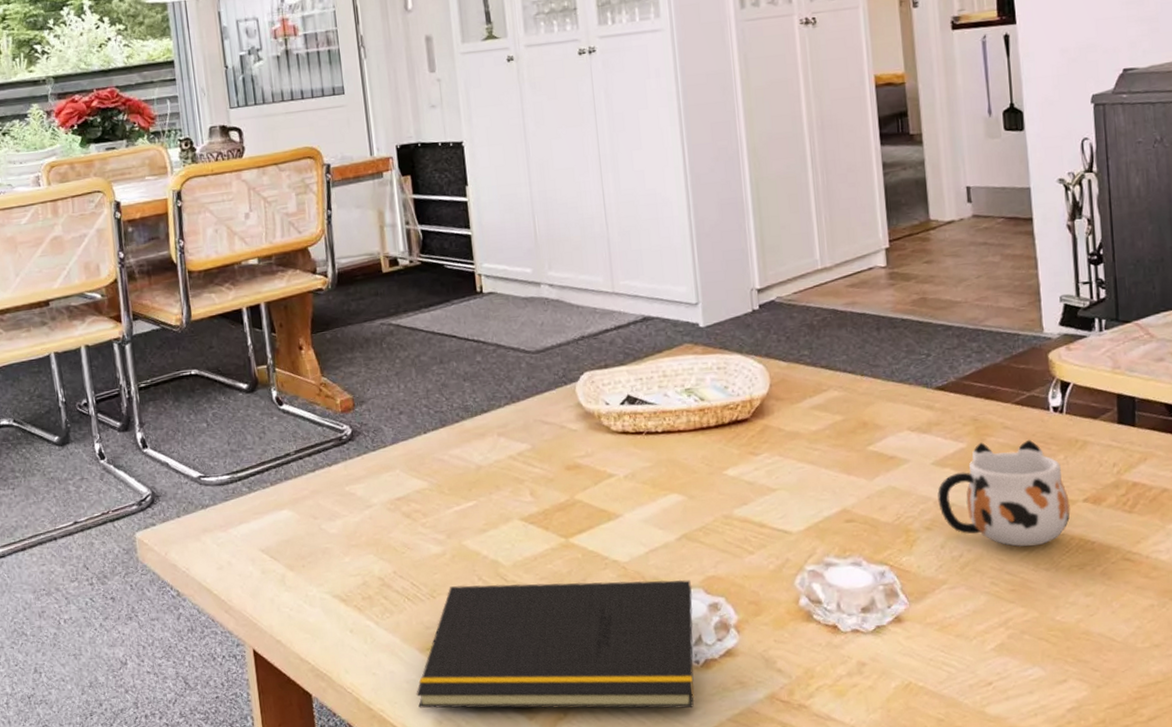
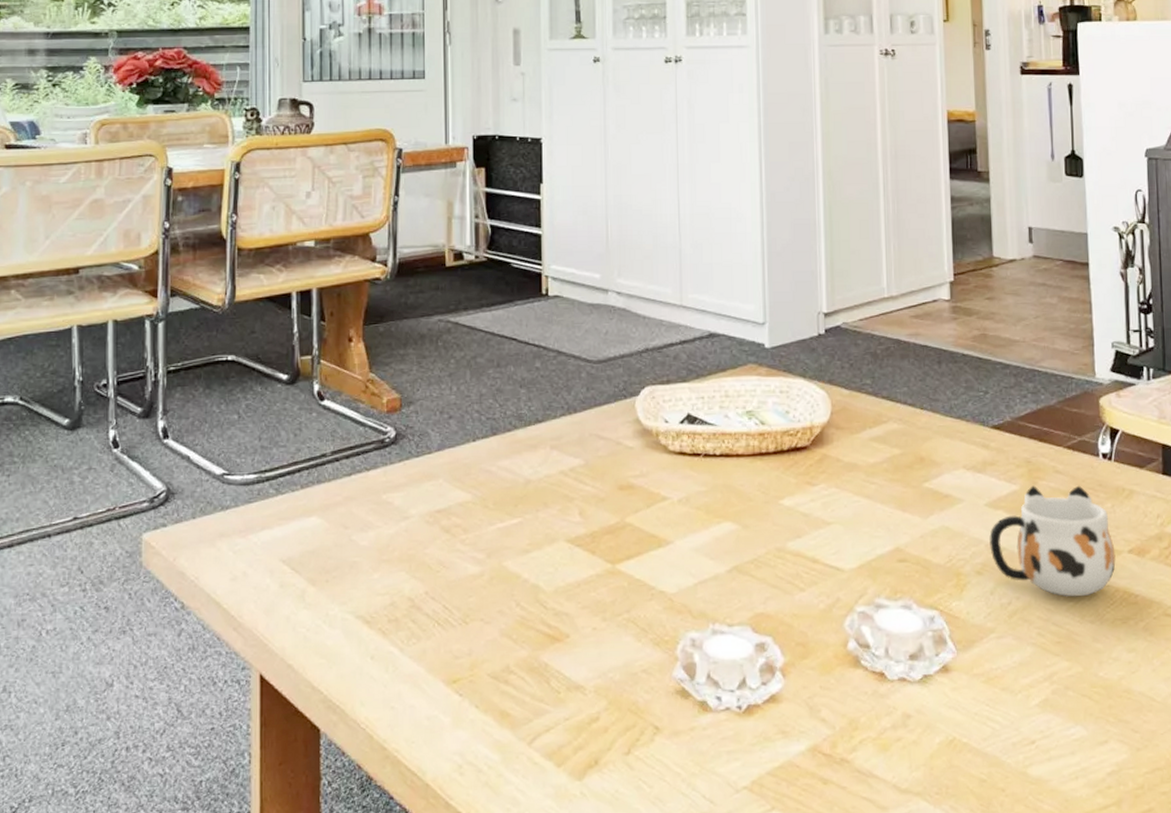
notepad: present [416,579,695,709] -> none [436,611,740,760]

